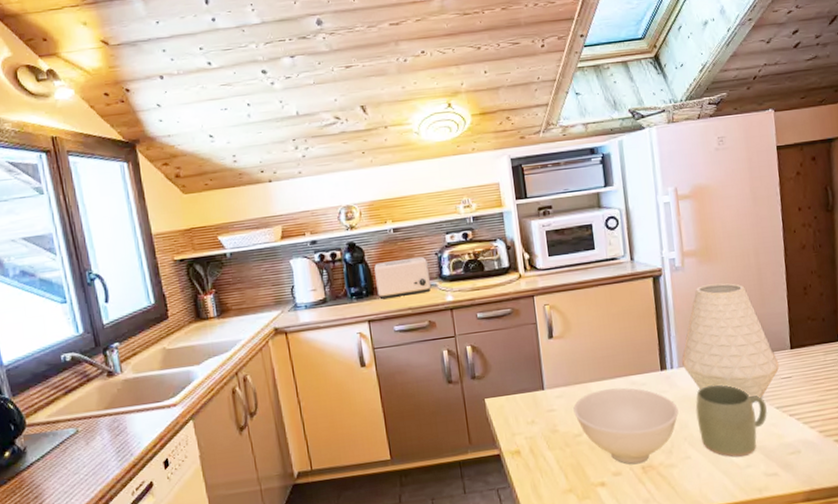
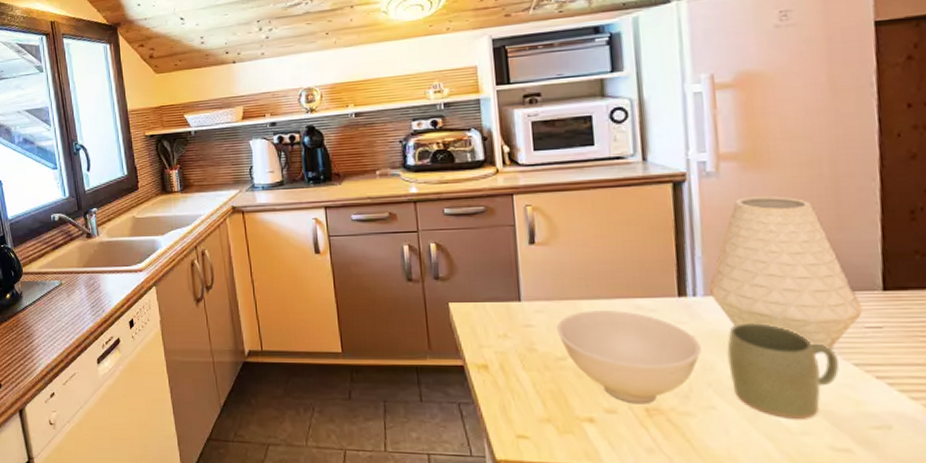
toaster: present [374,256,431,300] -> none [333,143,394,186]

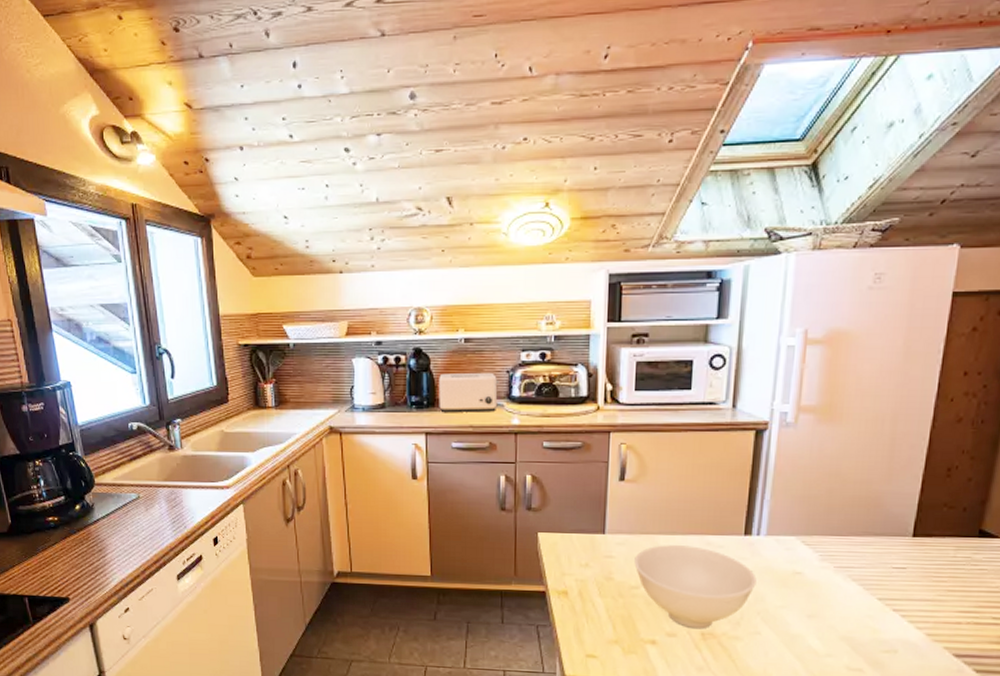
toaster: none [333,143,394,186] -> present [439,372,500,413]
vase: present [708,196,863,348] -> none [771,448,894,585]
mug: present [727,323,839,419] -> none [776,561,866,644]

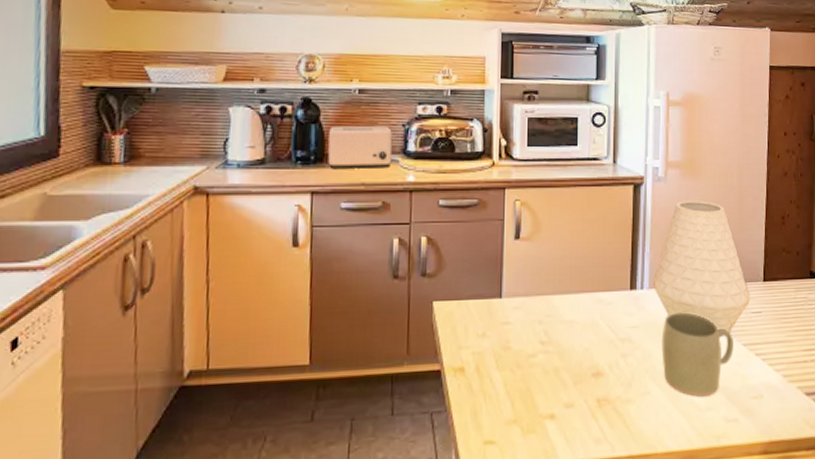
bowl: present [634,545,757,629] -> none [531,305,643,396]
vase: none [771,448,894,585] -> present [652,201,751,332]
mug: none [776,561,866,644] -> present [661,312,734,397]

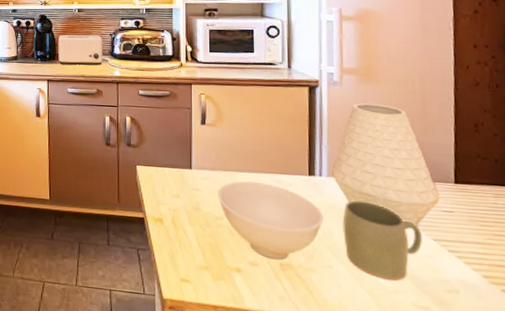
bowl: none [531,305,643,396] -> present [217,181,324,260]

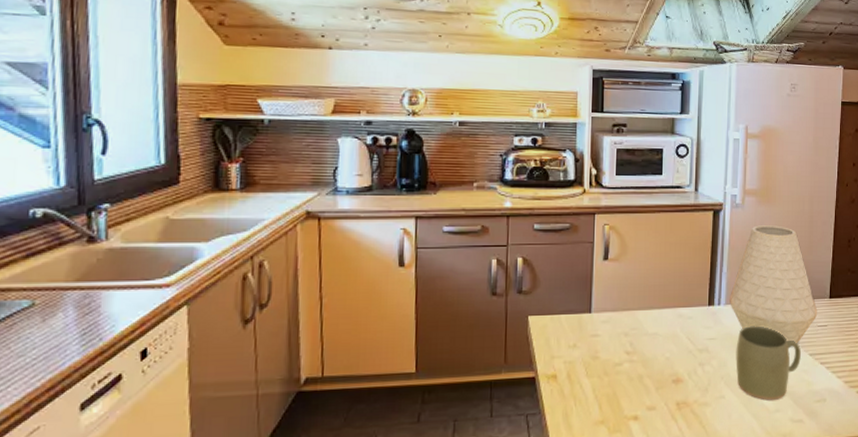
toaster: present [58,34,104,66] -> none [431,155,493,196]
bowl: present [217,181,324,260] -> none [618,319,719,400]

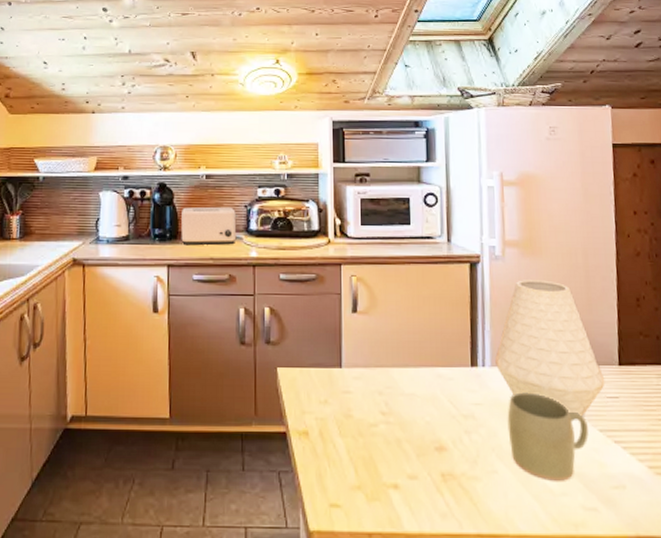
toaster: none [431,155,493,196] -> present [181,206,238,246]

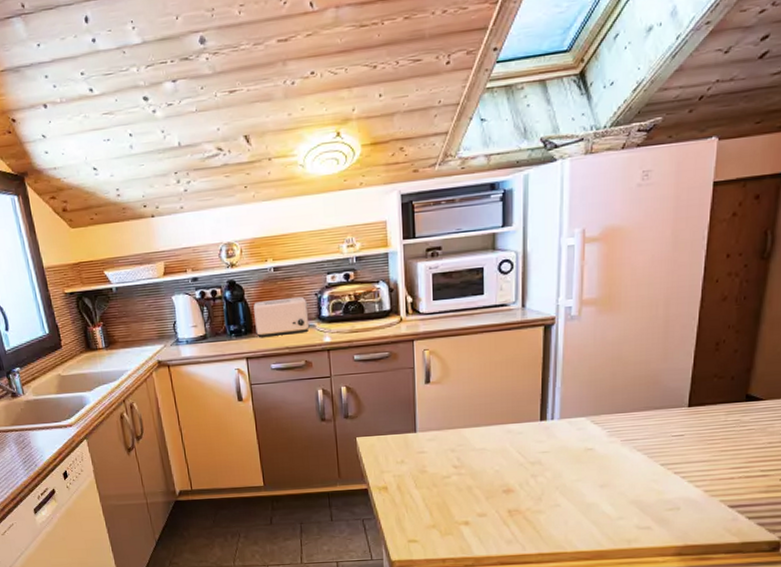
vase: present [494,280,605,416] -> none [563,334,672,454]
mug: present [507,392,589,481] -> none [572,438,650,509]

